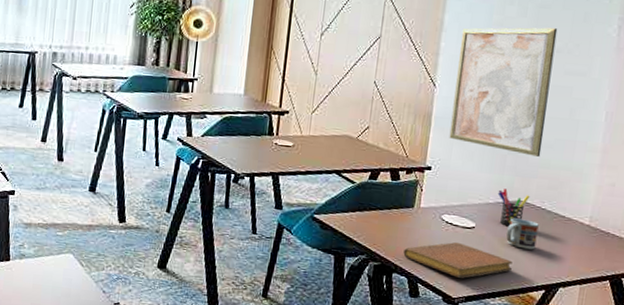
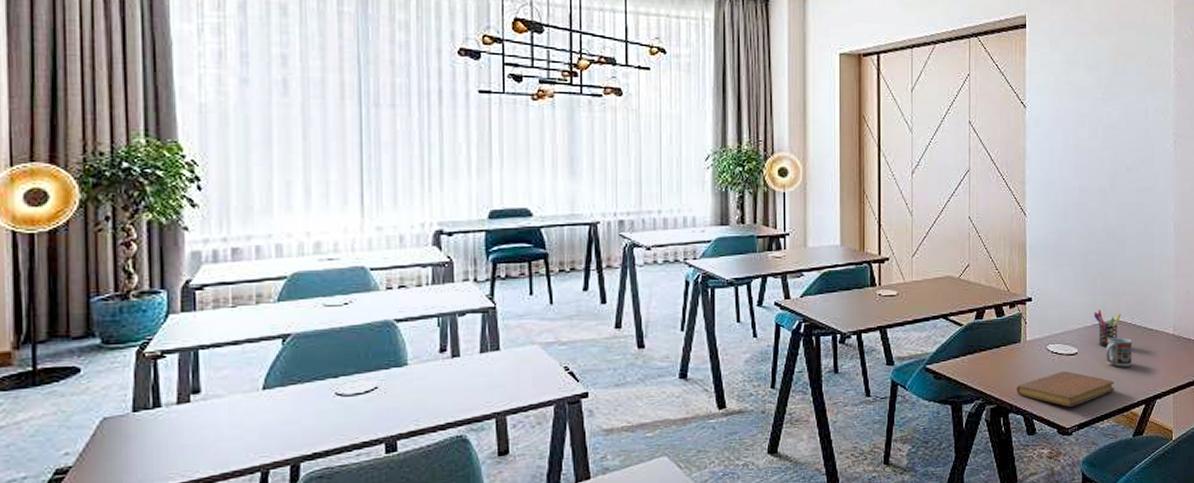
wall art: present [449,27,558,157] -> none [1043,147,1126,274]

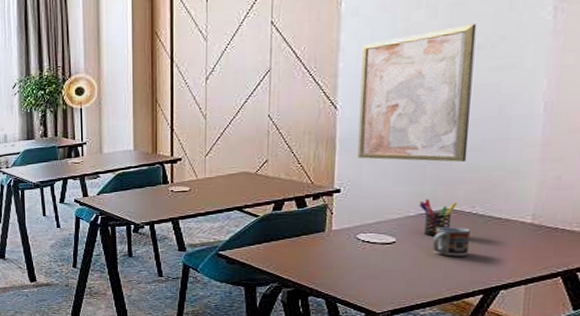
notebook: present [1016,370,1115,407] -> none [318,258,443,293]
wall art: none [1043,147,1126,274] -> present [357,24,477,162]

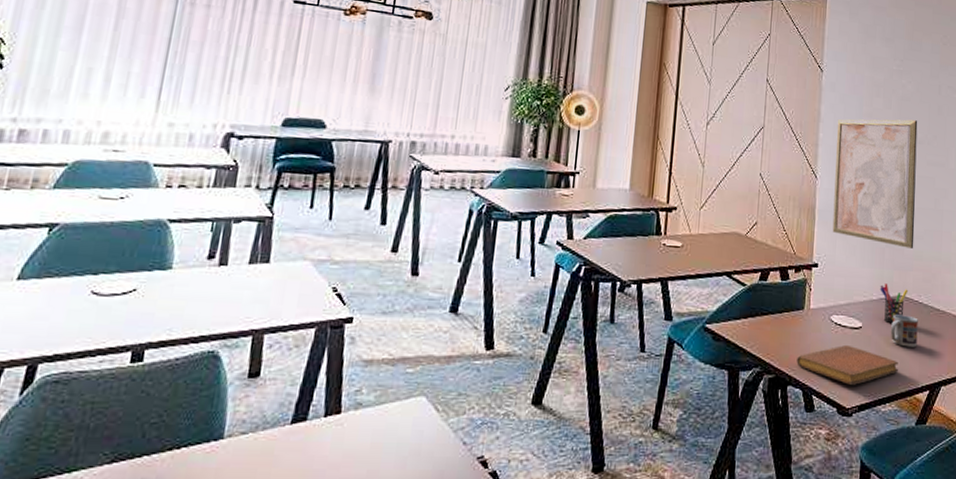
notebook: none [318,258,443,293] -> present [796,344,899,385]

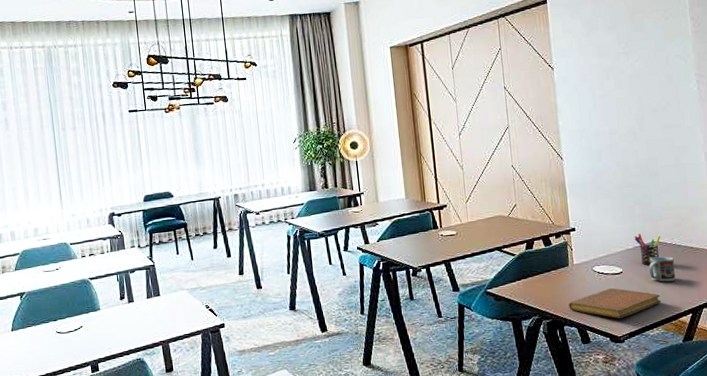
wall art: present [832,119,918,248] -> none [573,92,661,202]

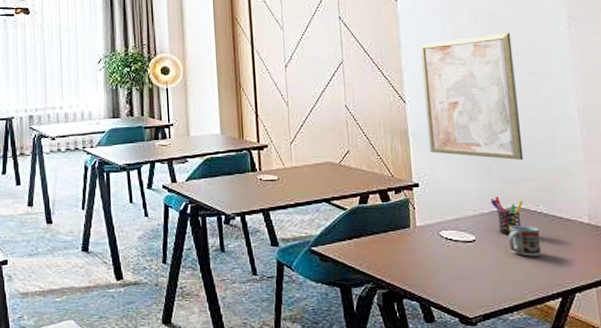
notebook: present [568,287,662,319] -> none [409,257,524,296]
wall art: none [573,92,661,202] -> present [419,33,524,160]

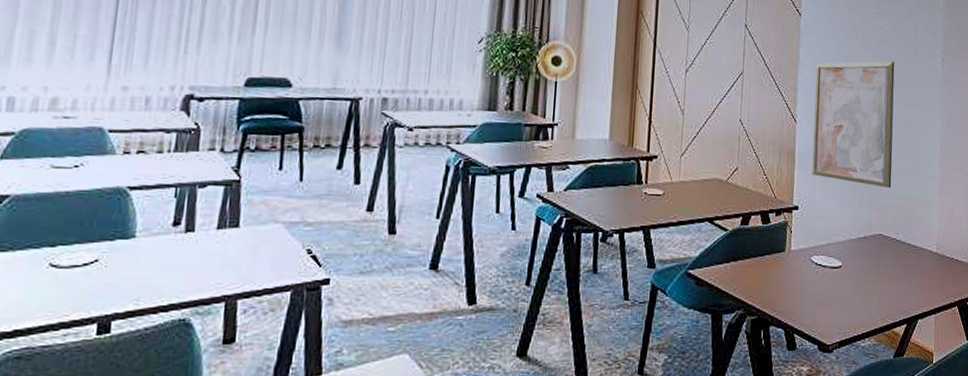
pen holder: present [490,196,524,235] -> none [858,223,887,262]
cup: present [507,225,541,257] -> none [869,253,896,284]

